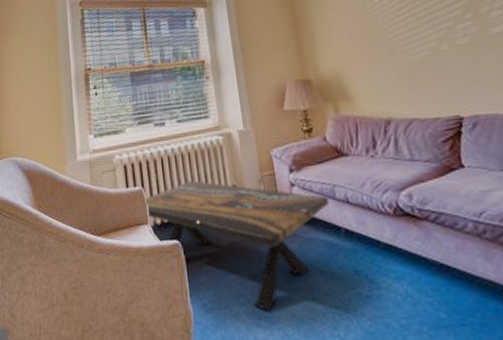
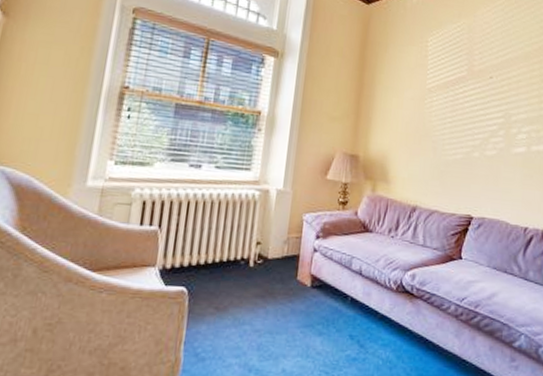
coffee table: present [143,180,330,311] -> none [156,230,345,365]

